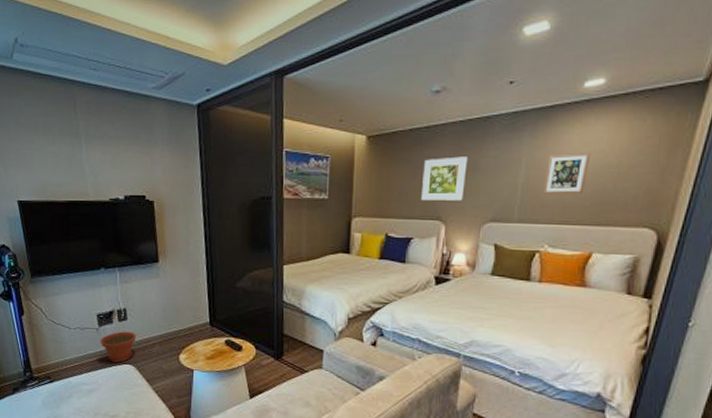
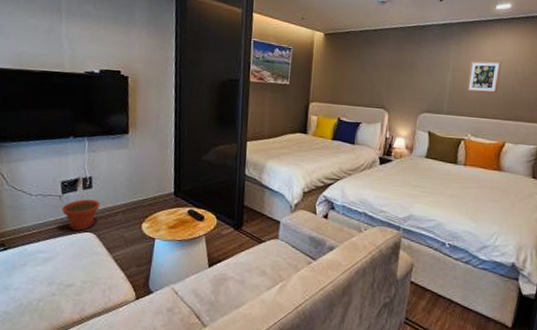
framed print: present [422,156,468,201] -> none [369,56,407,93]

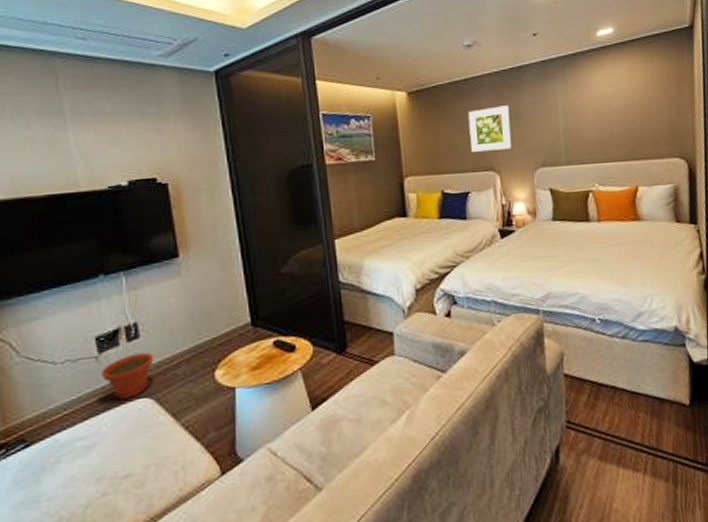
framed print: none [369,56,407,93] -> present [468,105,512,152]
picture frame: present [466,60,501,94] -> none [581,93,618,135]

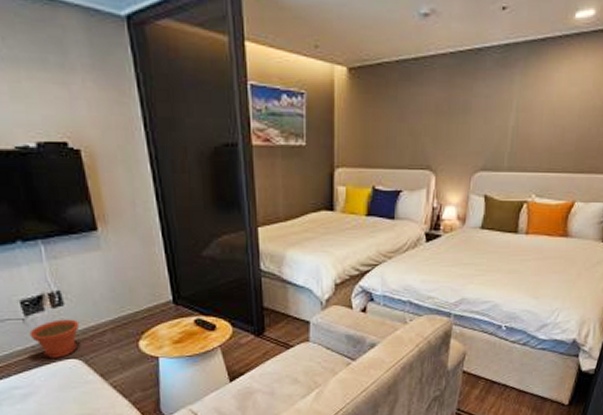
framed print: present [468,105,512,152] -> none [410,95,459,147]

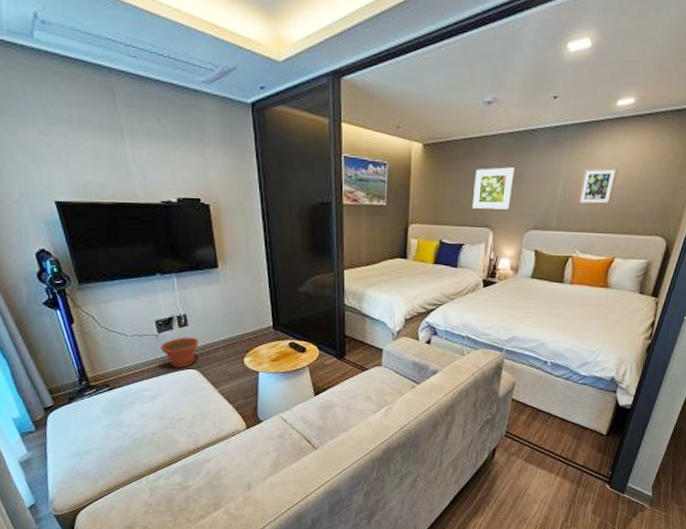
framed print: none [410,95,459,147] -> present [473,167,515,210]
picture frame: none [531,93,577,140] -> present [577,166,618,206]

